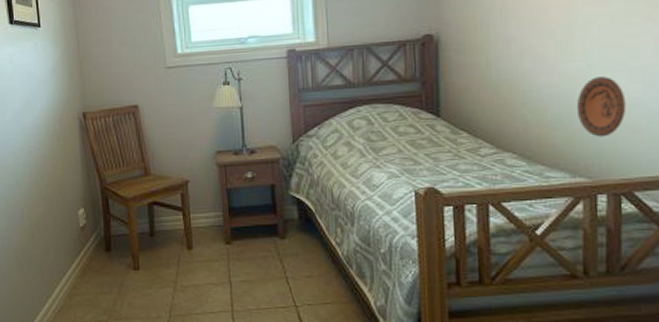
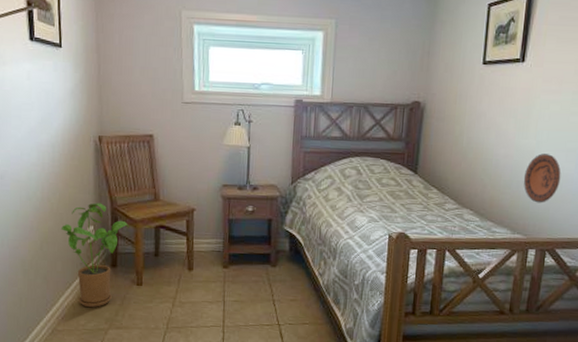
house plant: none [52,183,122,298] -> present [61,203,130,308]

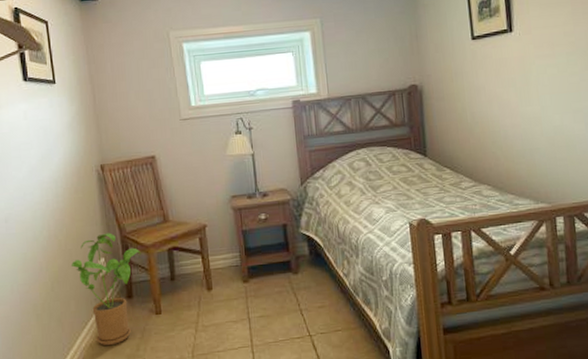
decorative plate: present [523,153,561,203] -> none [535,117,574,169]

